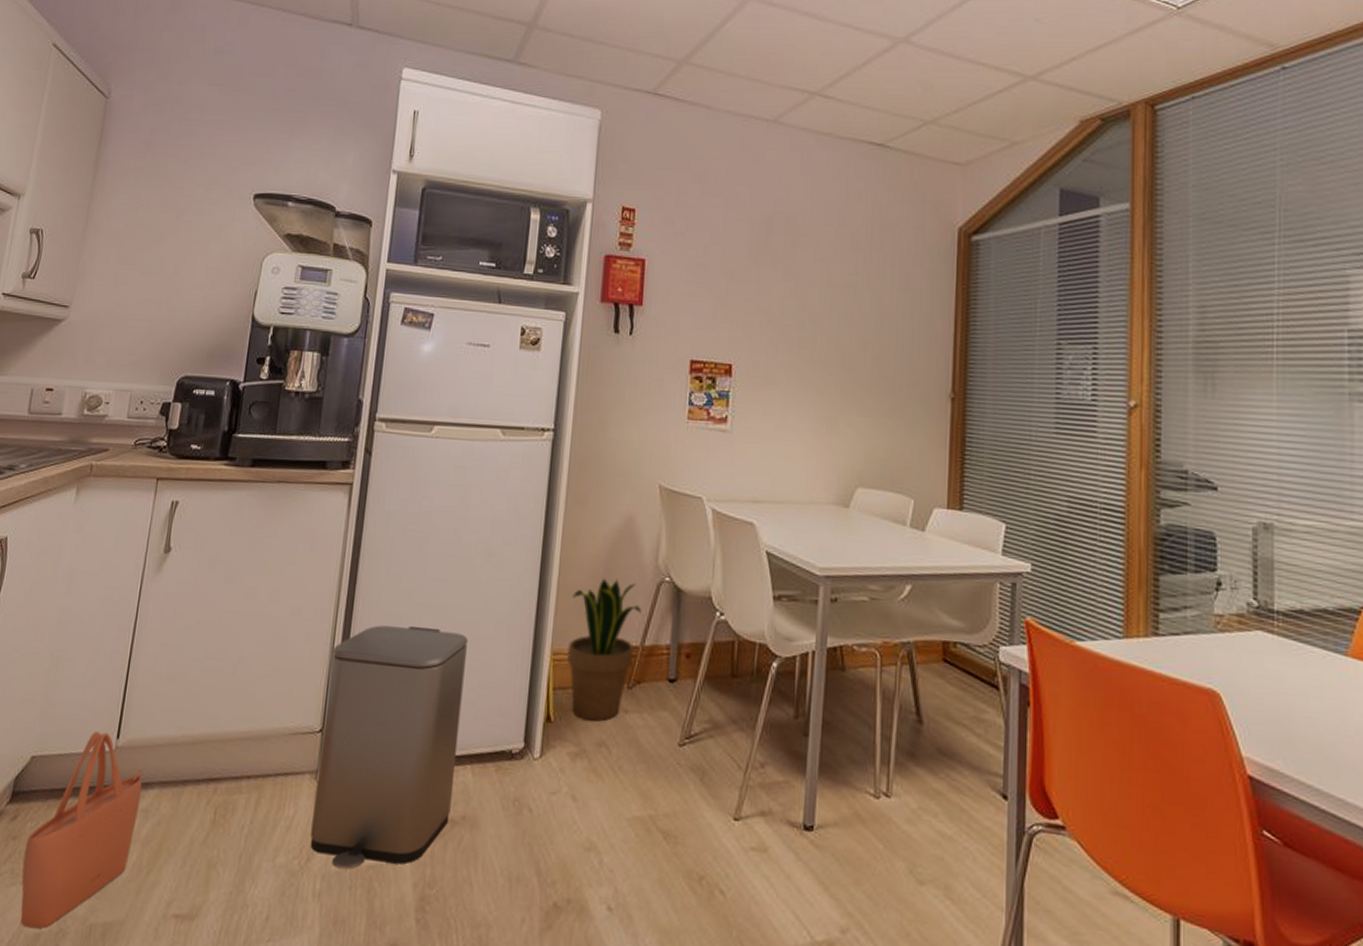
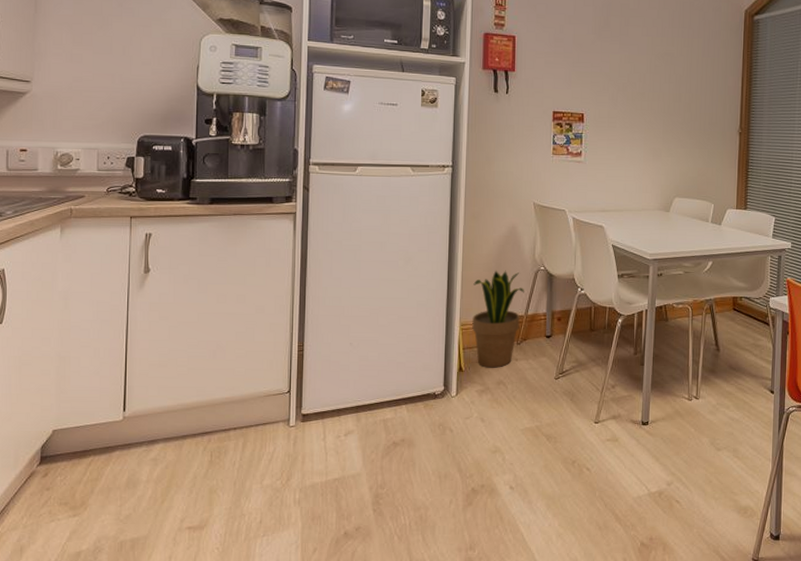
shopping bag: present [20,731,143,929] -> none [58,407,149,549]
pedal bin: present [310,625,469,870] -> none [288,314,397,483]

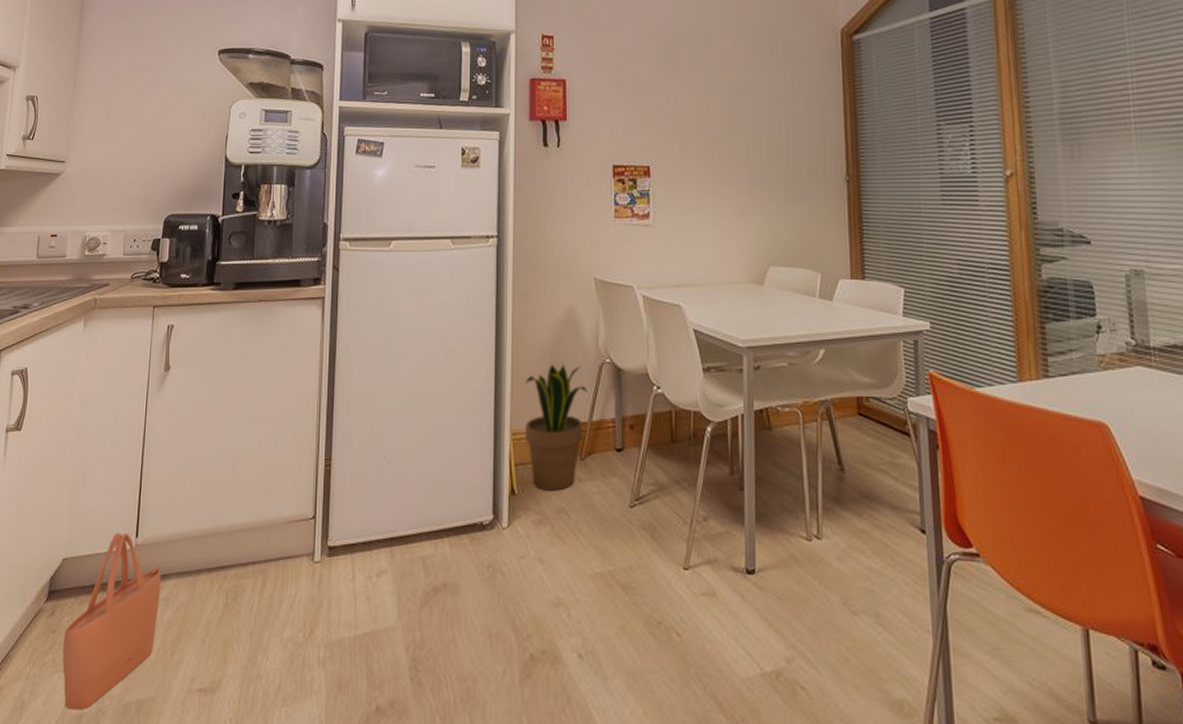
shopping bag: none [58,407,149,549] -> present [62,532,161,710]

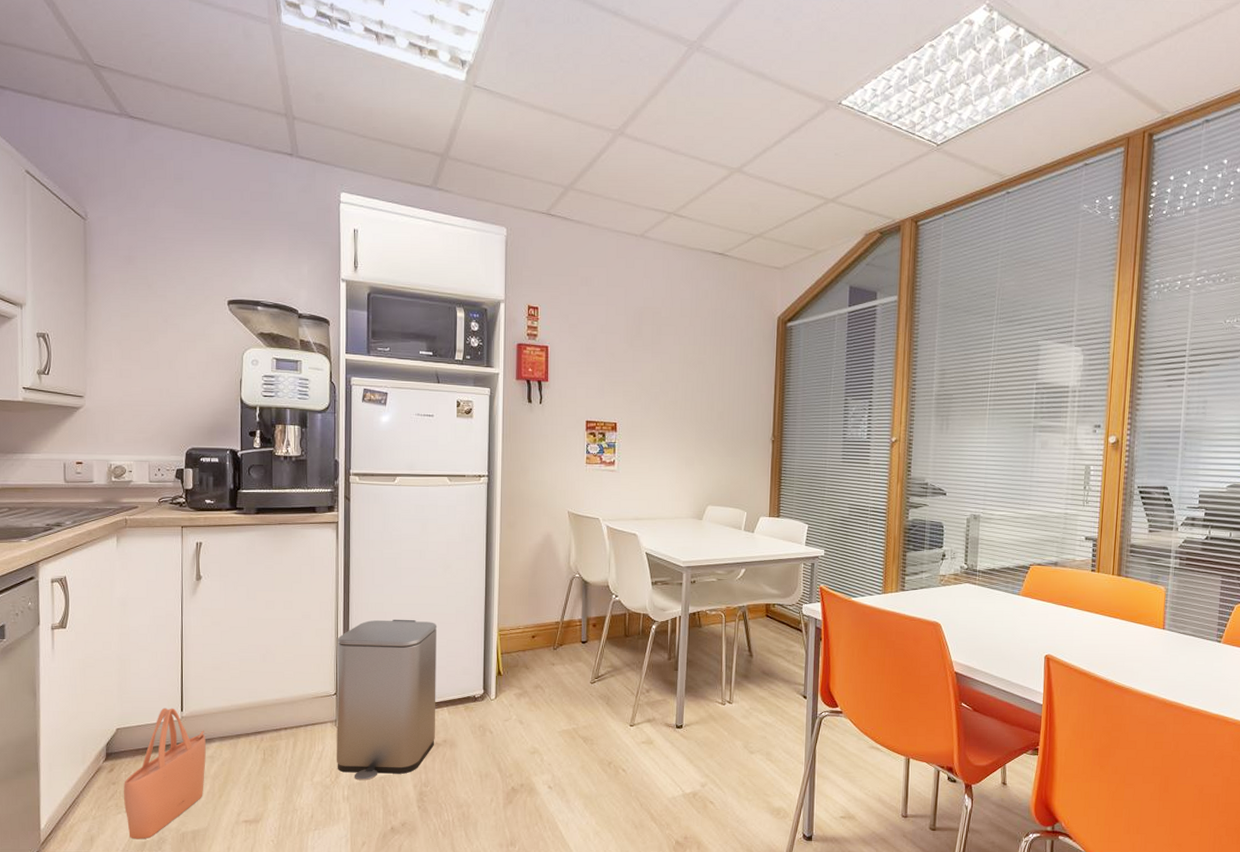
pedal bin: none [312,420,437,638] -> present [336,620,438,781]
potted plant: present [525,363,588,491] -> none [510,577,561,672]

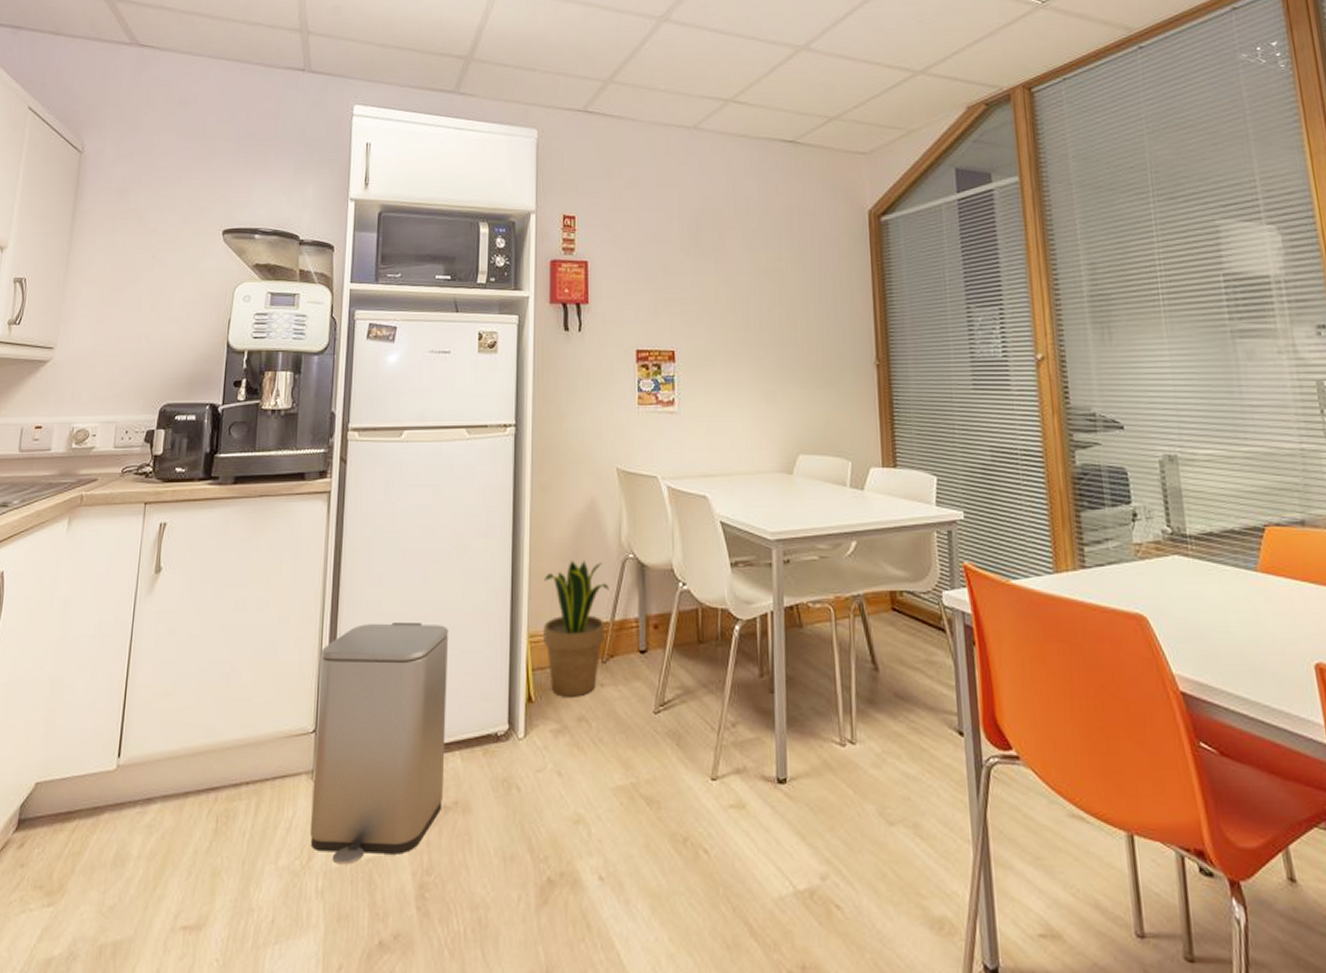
shopping bag: present [124,707,206,840] -> none [30,752,145,955]
potted plant: none [510,577,561,672] -> present [543,559,610,697]

